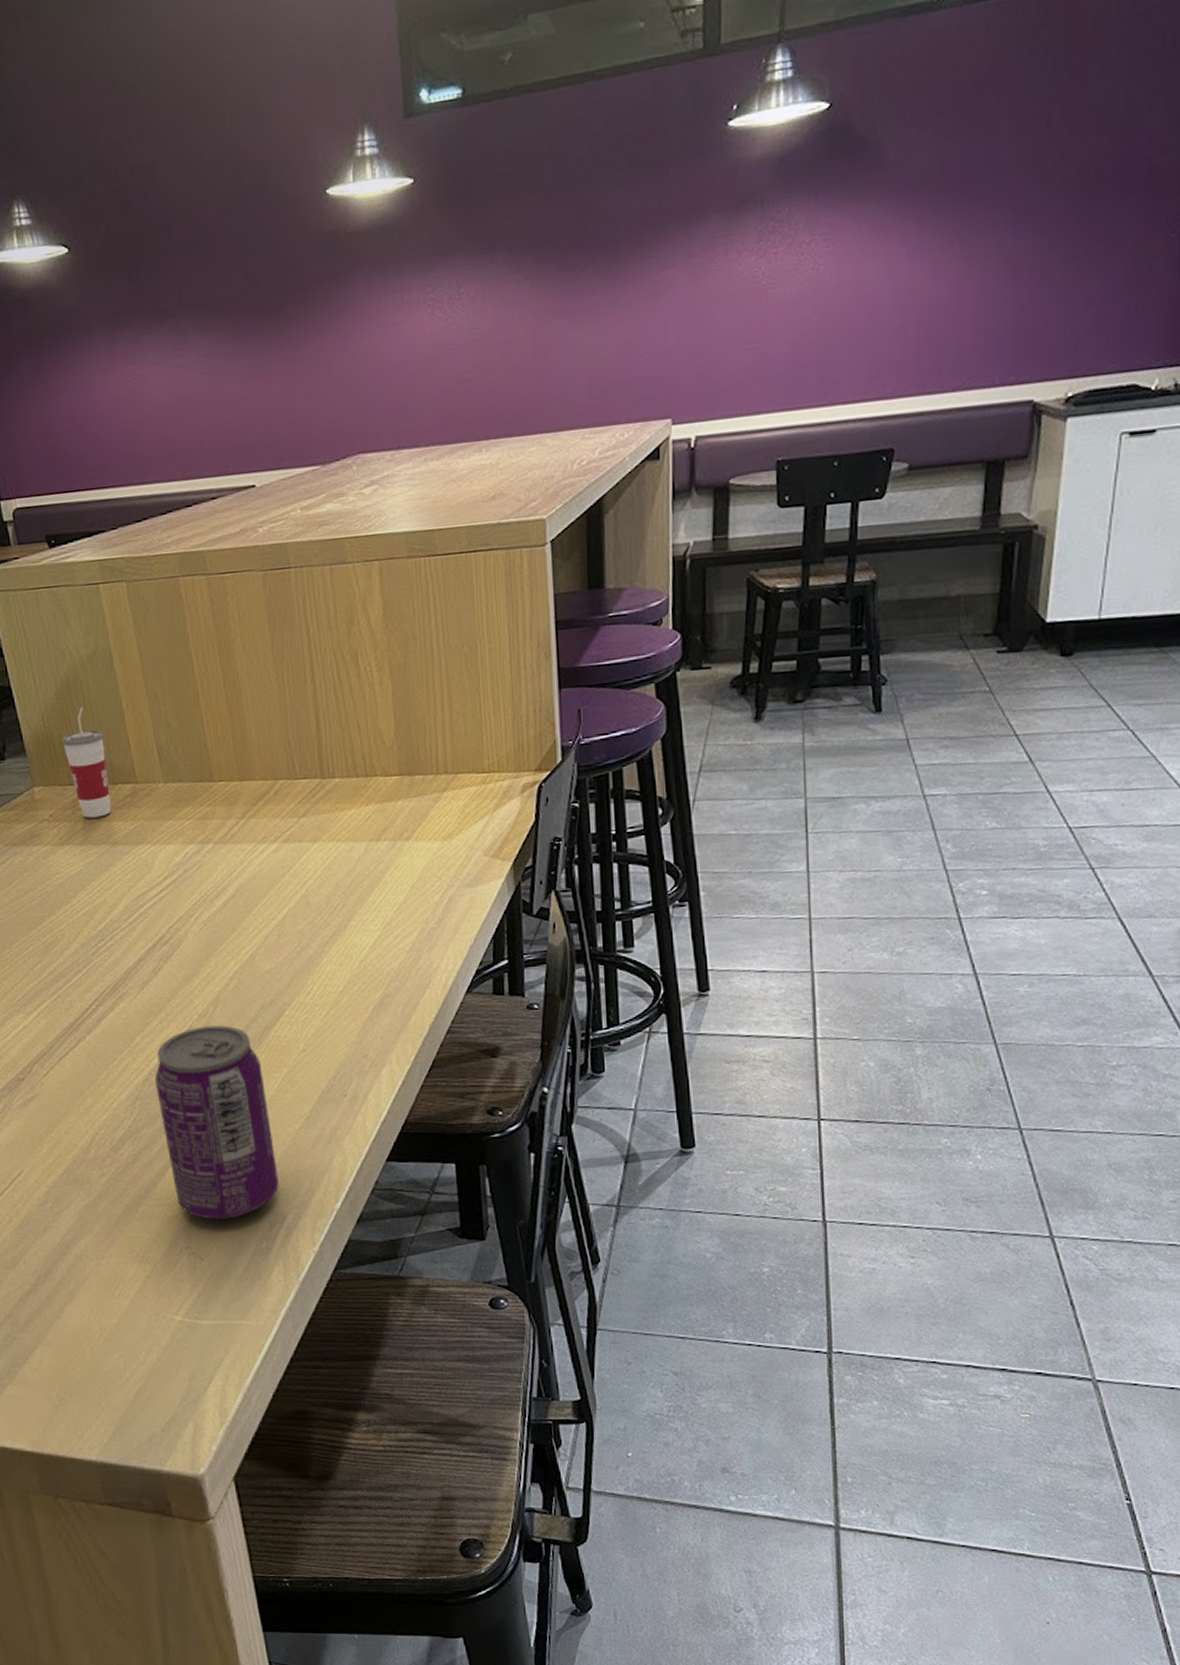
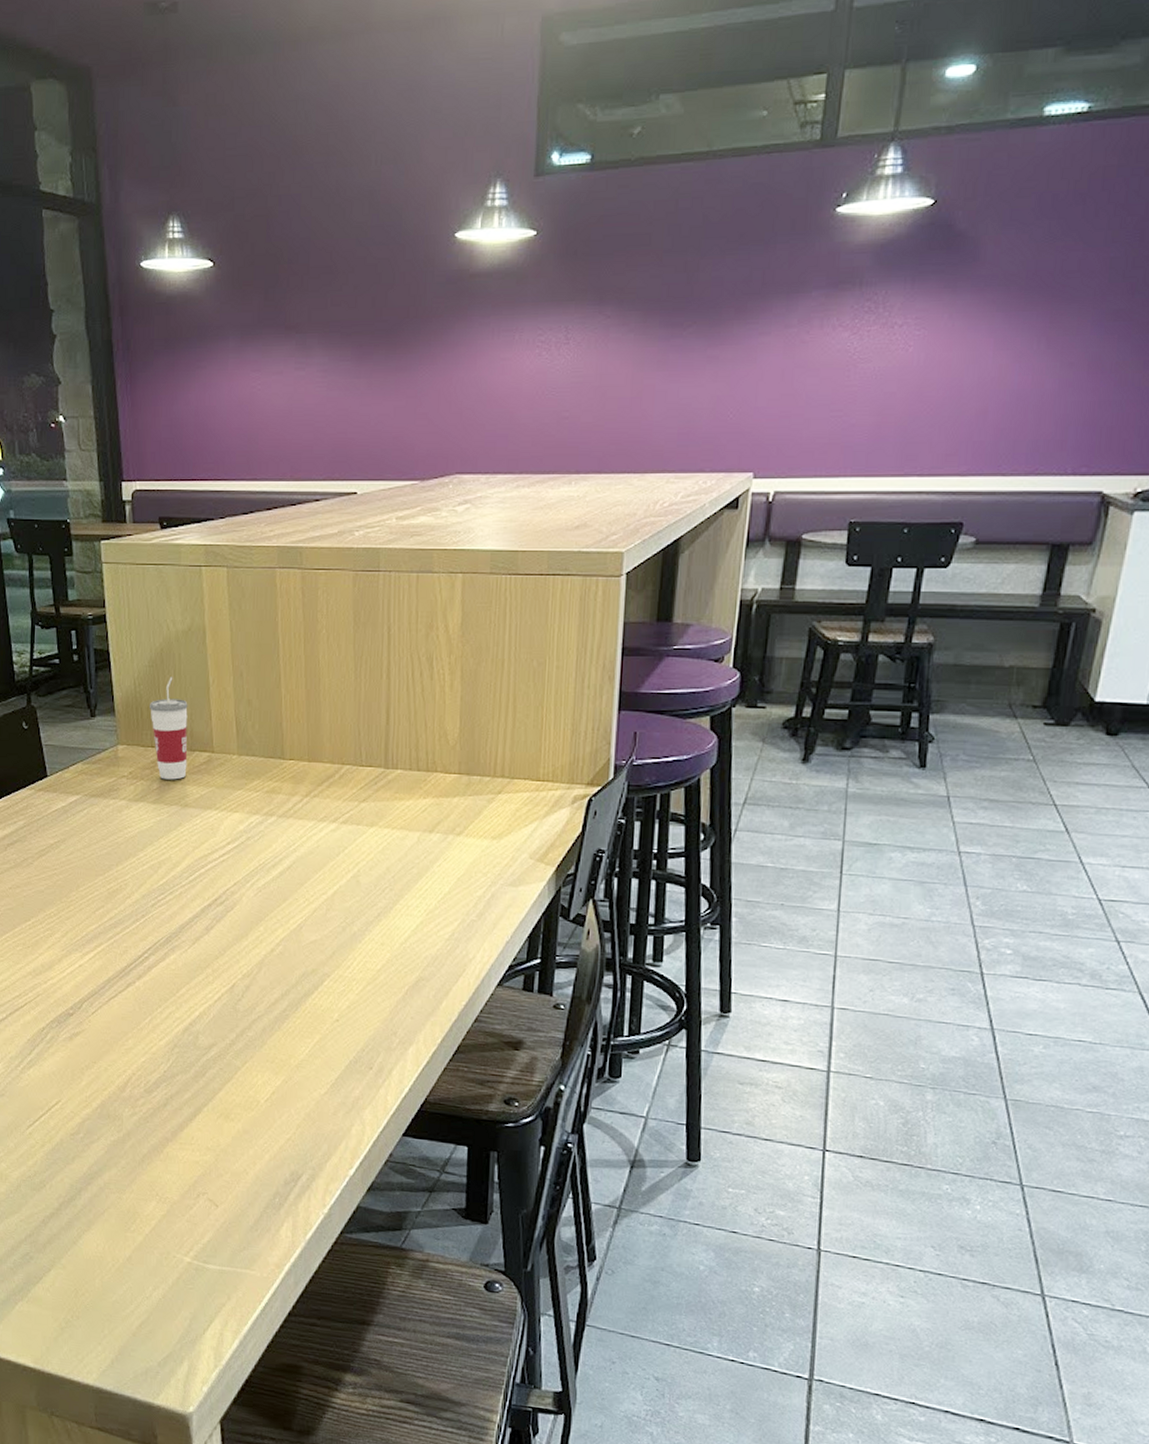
beverage can: present [155,1025,279,1219] -> none [194,986,299,1171]

